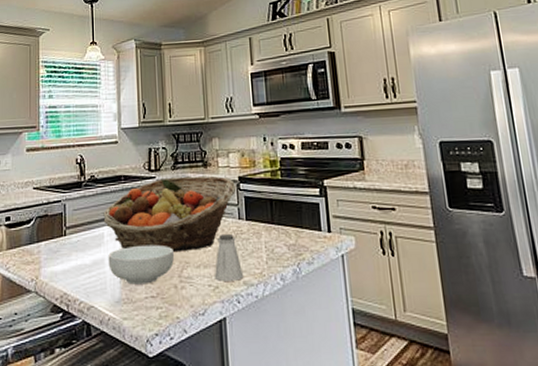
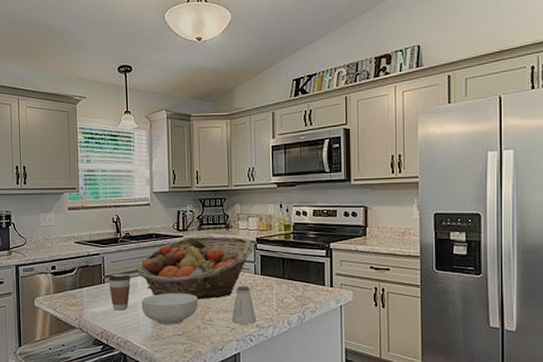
coffee cup: none [71,223,96,269] -> present [109,273,131,311]

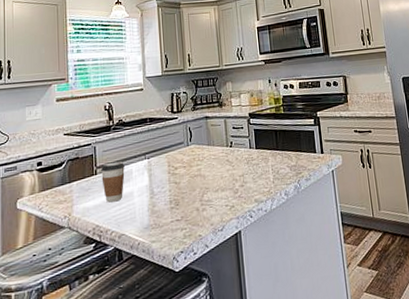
fruit basket: present [137,236,254,300] -> none [131,114,247,181]
cereal bowl: present [141,293,198,325] -> none [137,175,196,212]
saltshaker: present [231,285,257,324] -> none [230,161,255,201]

